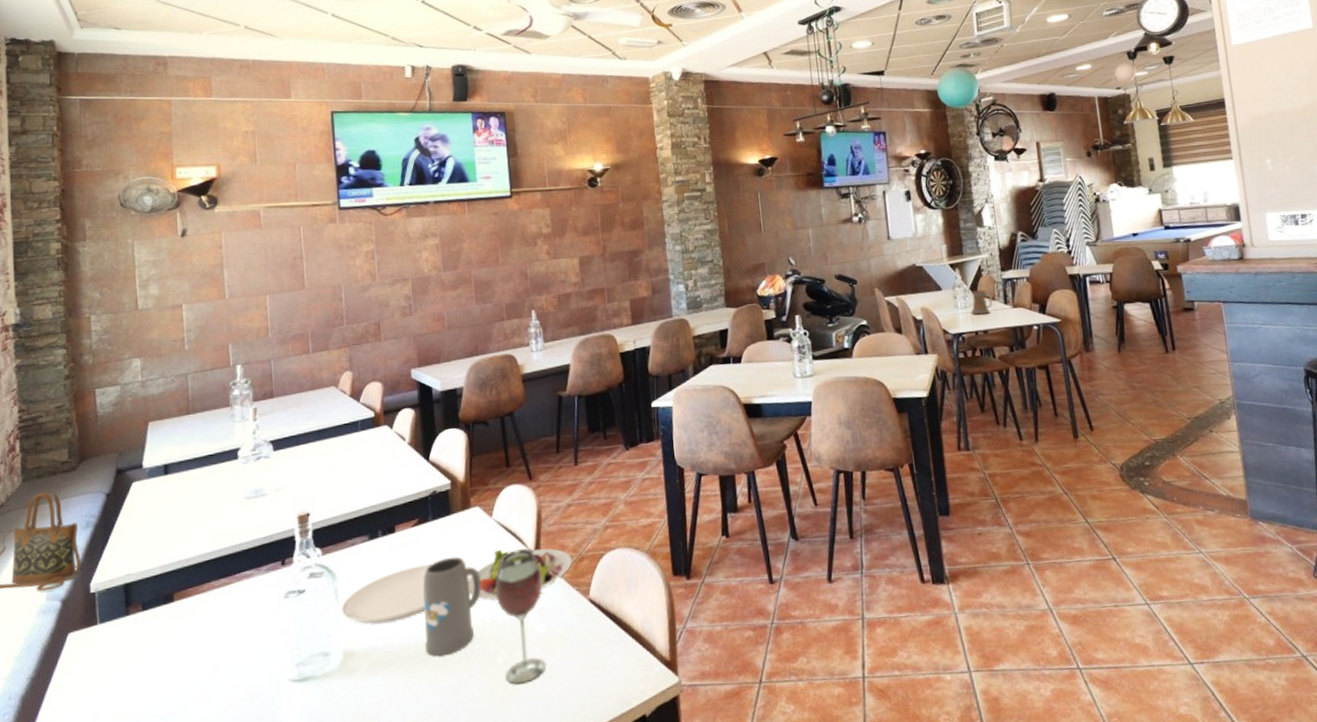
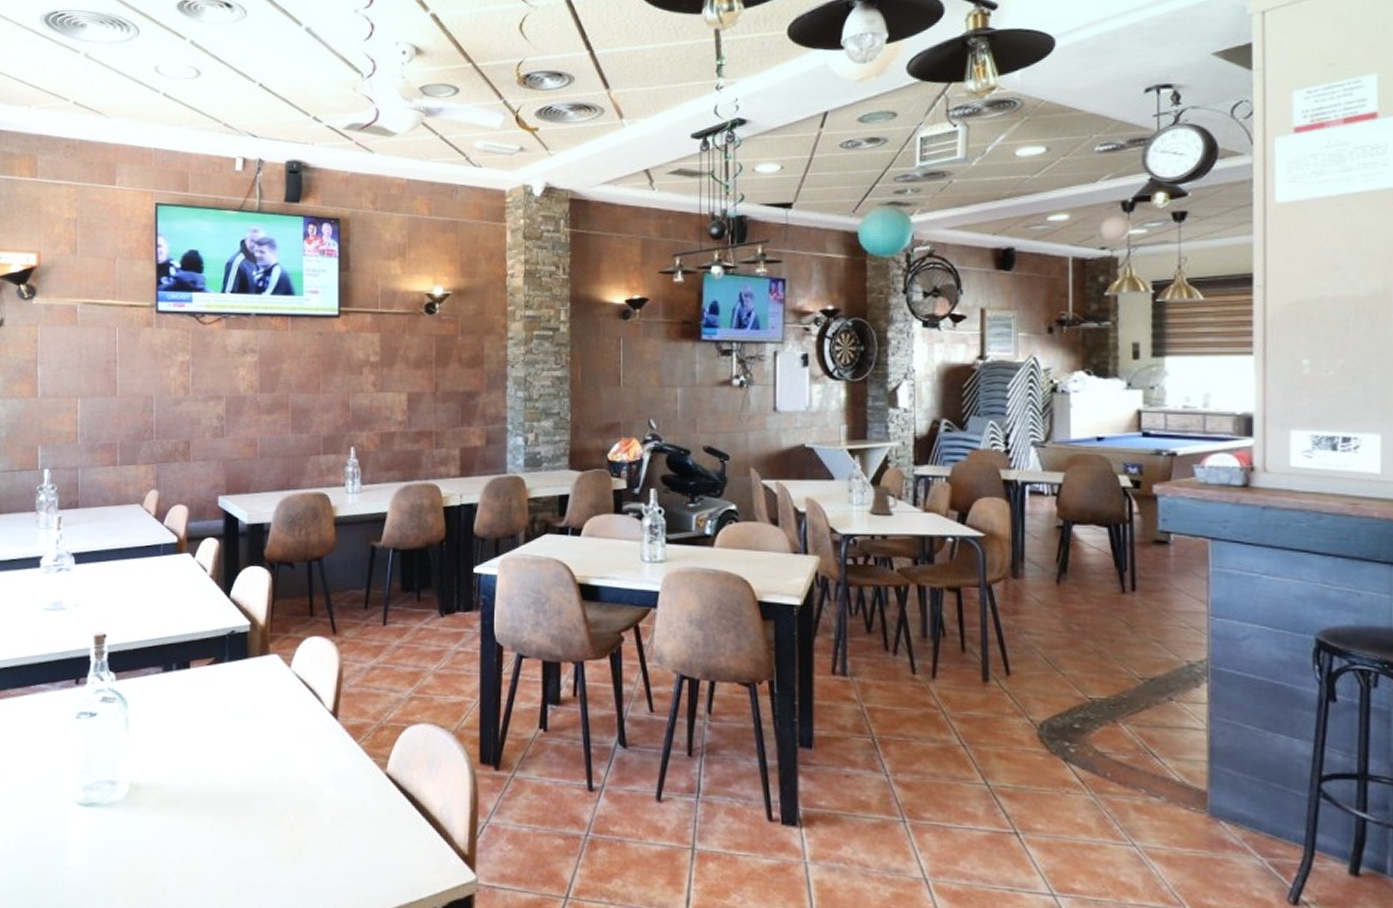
plate: present [342,564,431,624] -> none [132,707,224,761]
beer mug: present [423,556,482,657] -> none [210,703,274,806]
salad plate: present [468,548,572,600] -> none [260,704,371,757]
wineglass: present [496,548,545,684] -> none [289,707,339,850]

